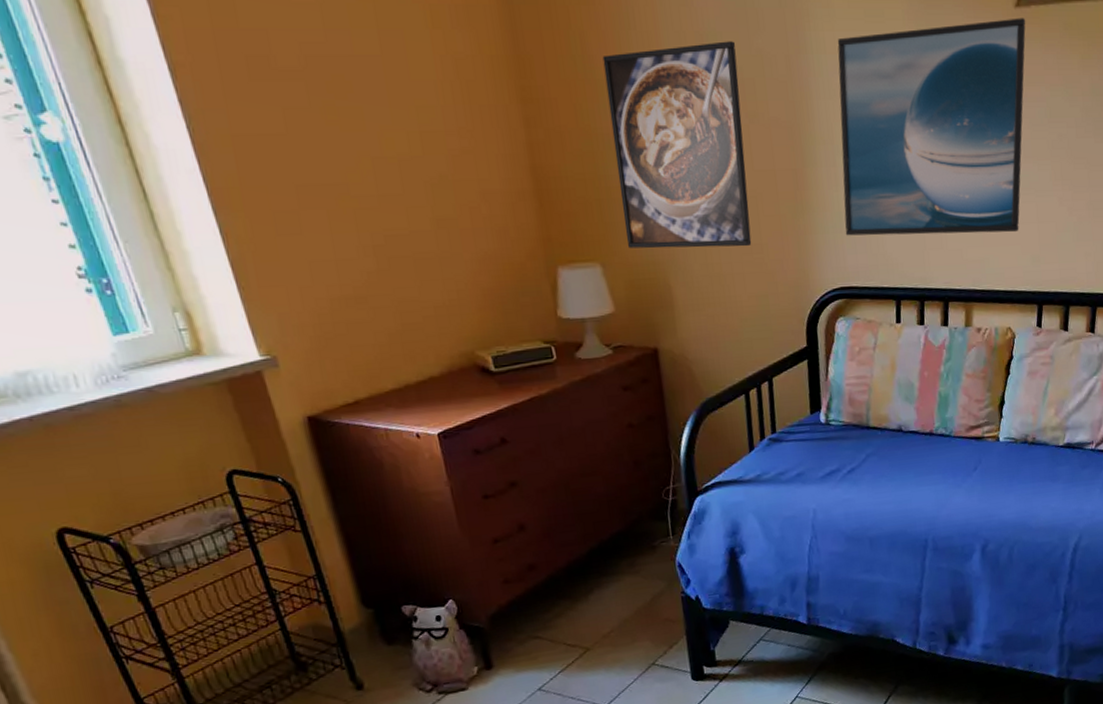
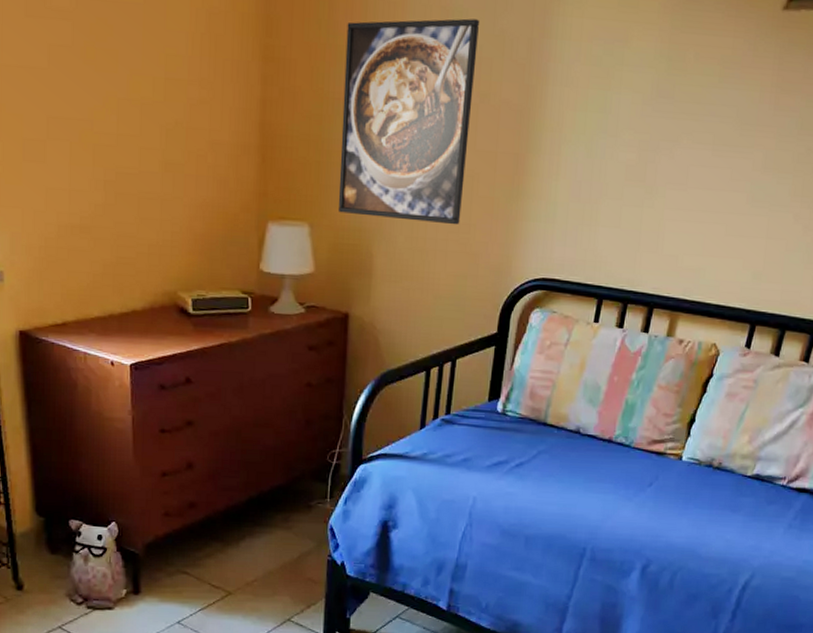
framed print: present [837,18,1026,236] -> none [557,21,793,246]

